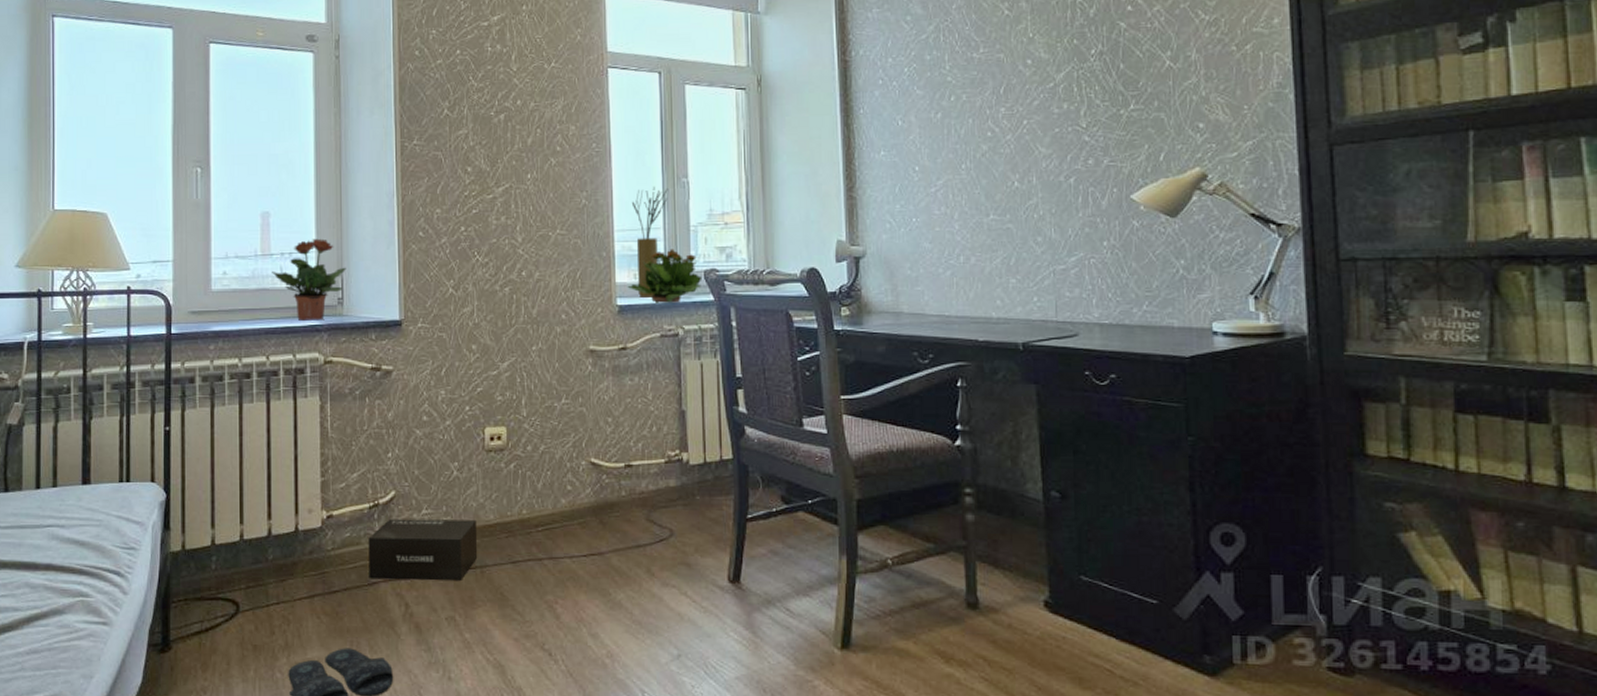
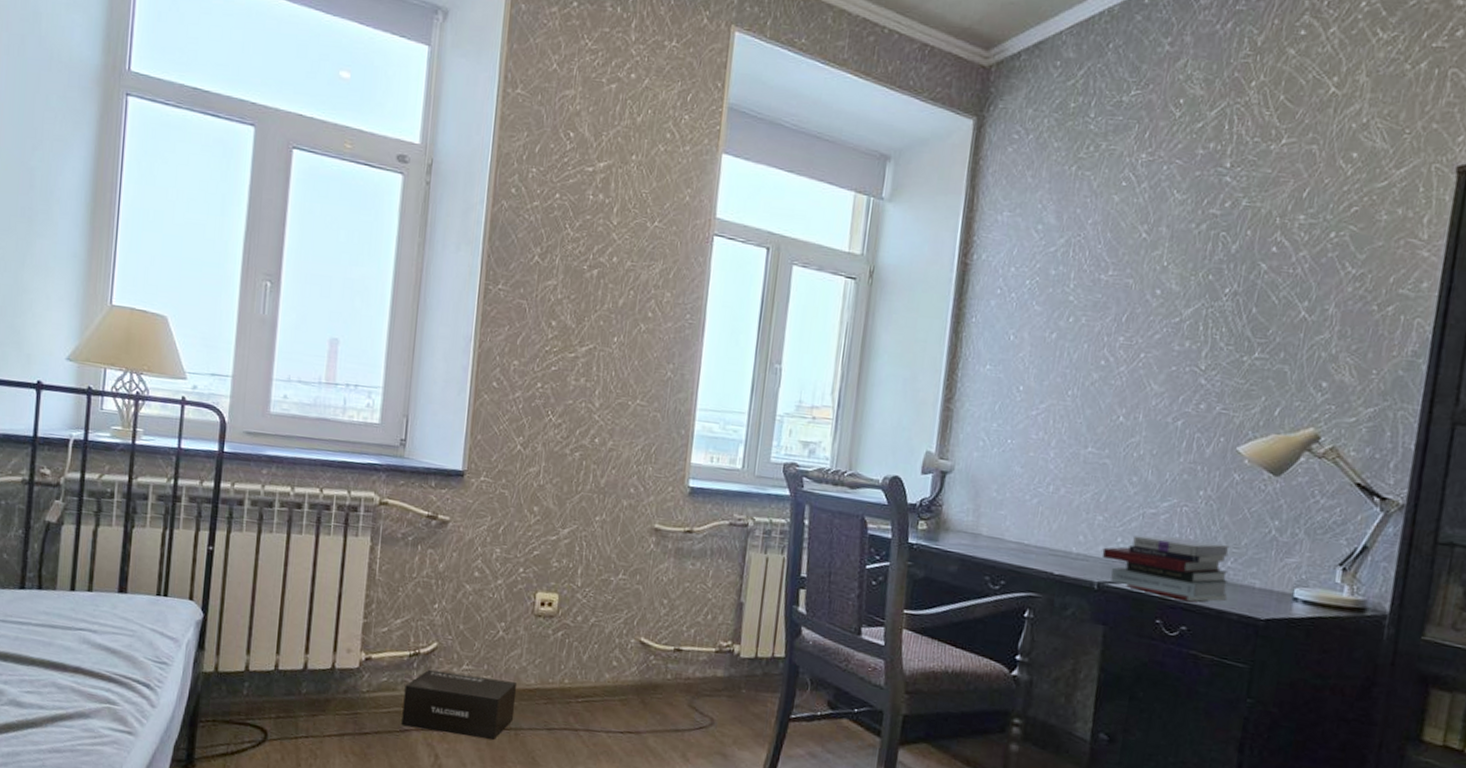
potted plant: present [272,238,346,321] -> none [334,373,413,460]
potted flower: present [627,249,701,303] -> none [702,436,780,492]
vase: present [631,186,668,298] -> none [712,368,759,484]
books: none [1021,289,1150,350] -> present [1102,535,1230,602]

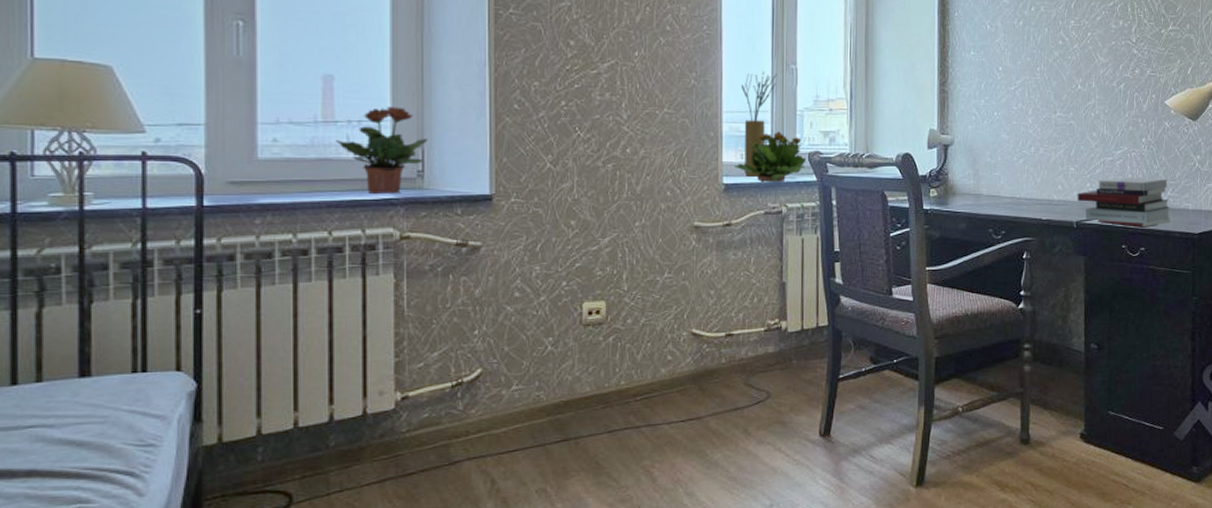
potted plant: none [334,373,413,460] -> present [336,106,428,194]
box: present [401,669,518,740] -> none [450,393,573,459]
potted flower: none [702,436,780,492] -> present [733,131,805,182]
vase: none [712,368,759,484] -> present [740,71,777,177]

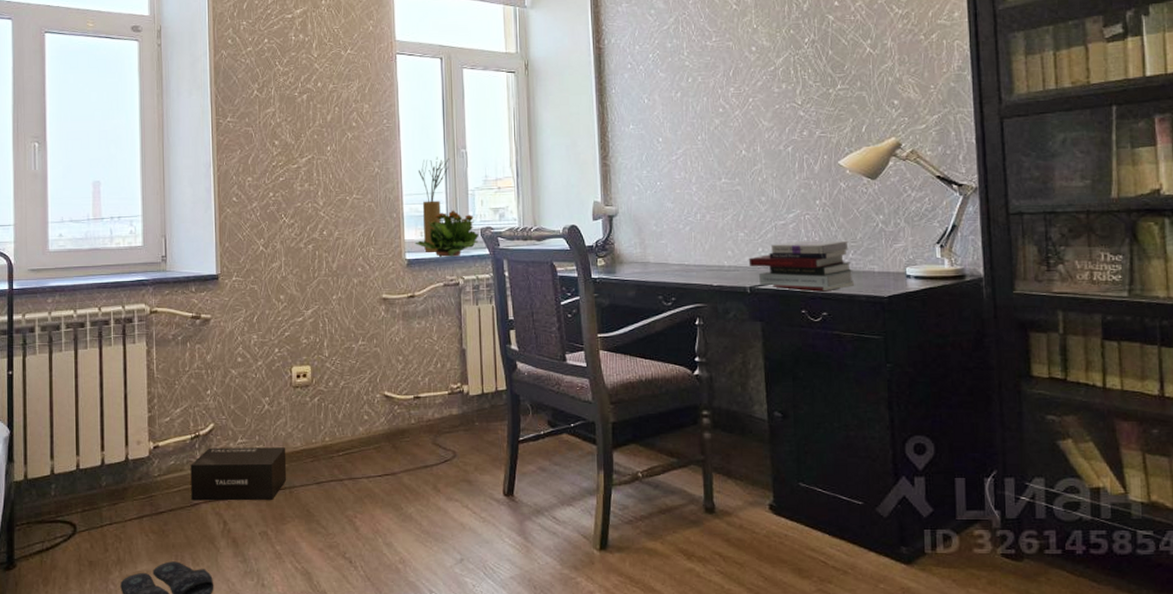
potted plant: present [336,106,428,194] -> none [103,204,169,276]
box: none [450,393,573,459] -> present [190,447,287,501]

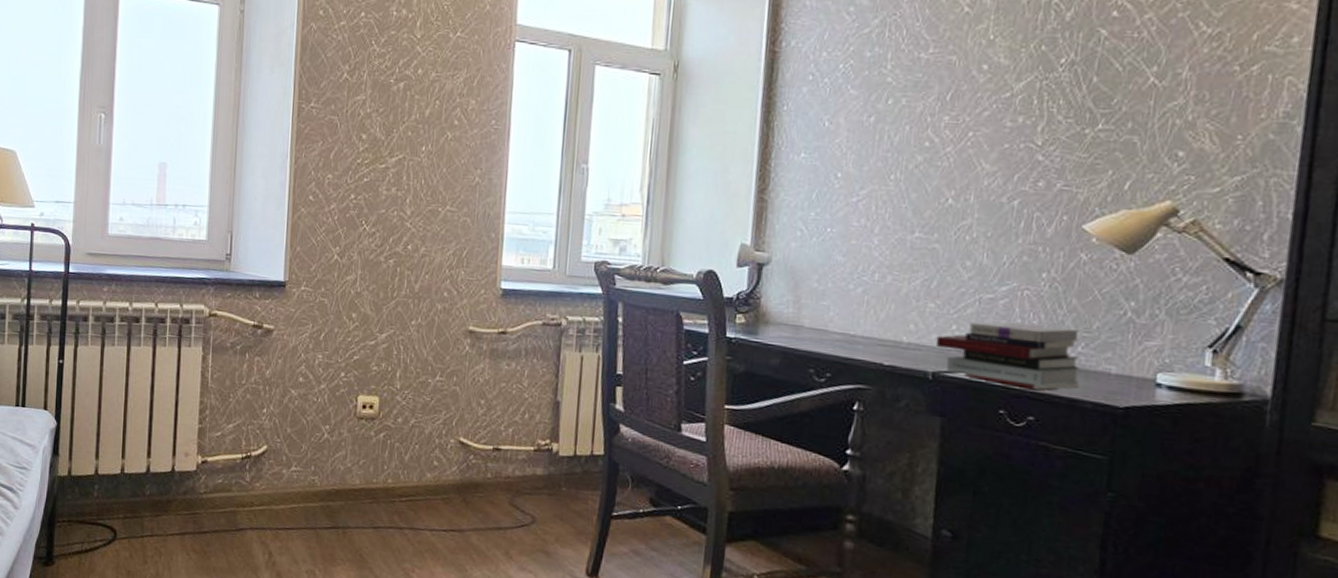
box: present [190,447,287,501] -> none [237,471,343,538]
potted flower: present [414,210,478,257] -> none [513,236,591,292]
vase: present [418,156,449,252] -> none [524,170,566,284]

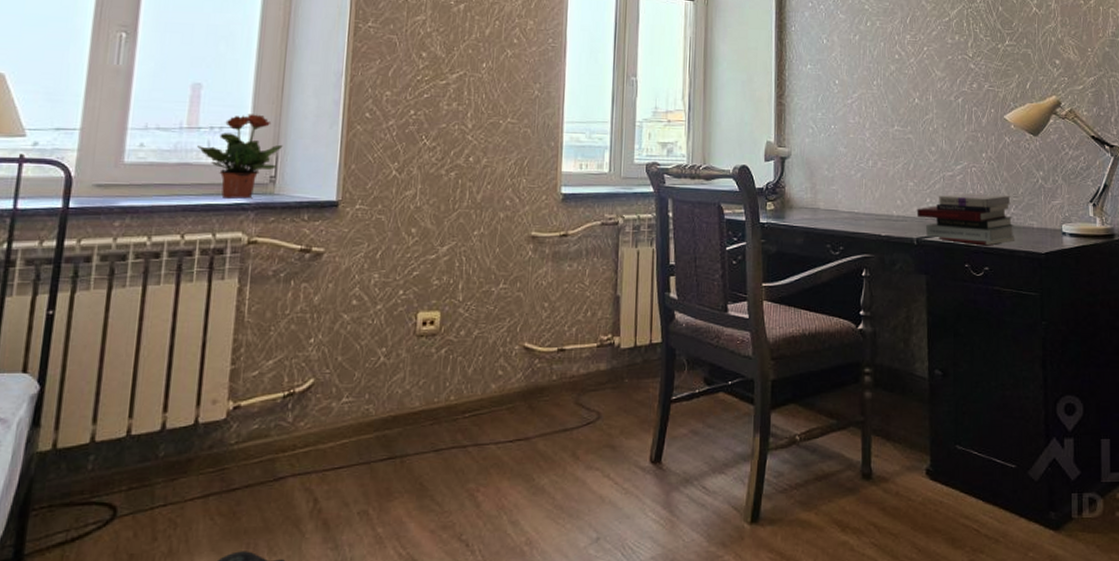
potted plant: none [165,193,236,274] -> present [197,114,283,199]

